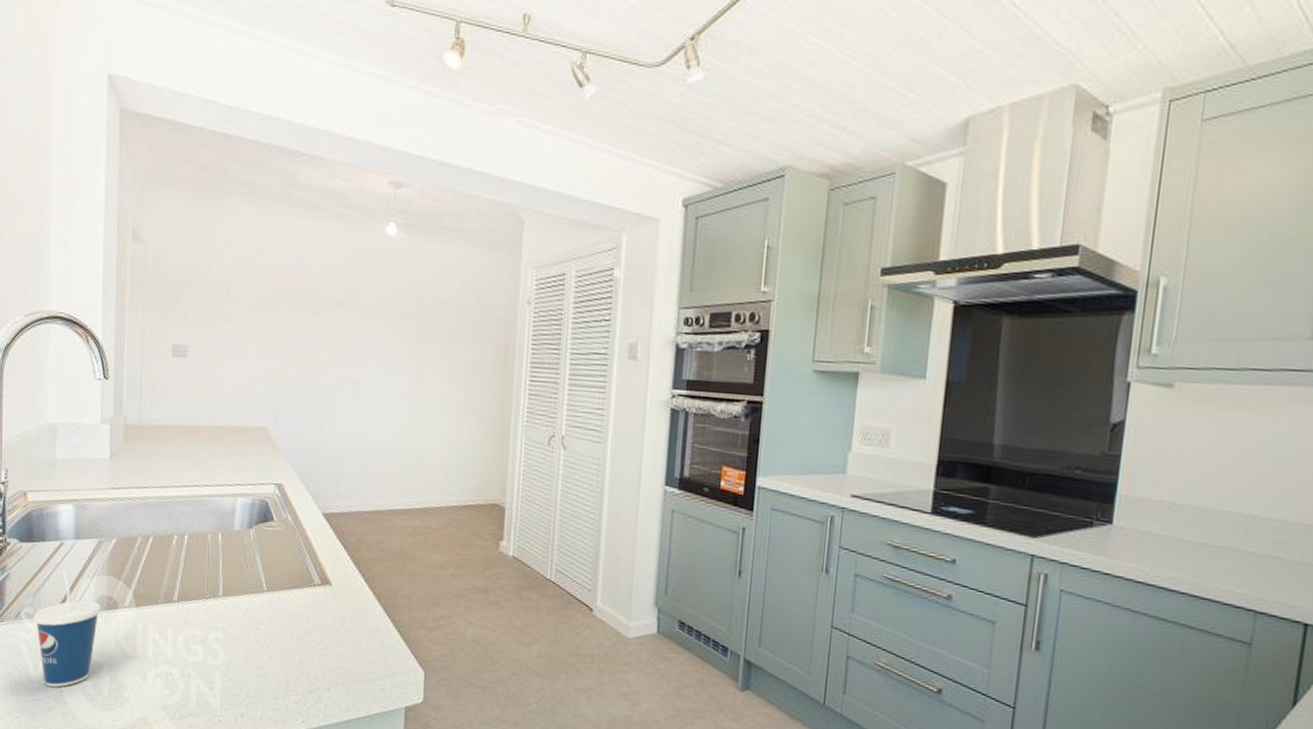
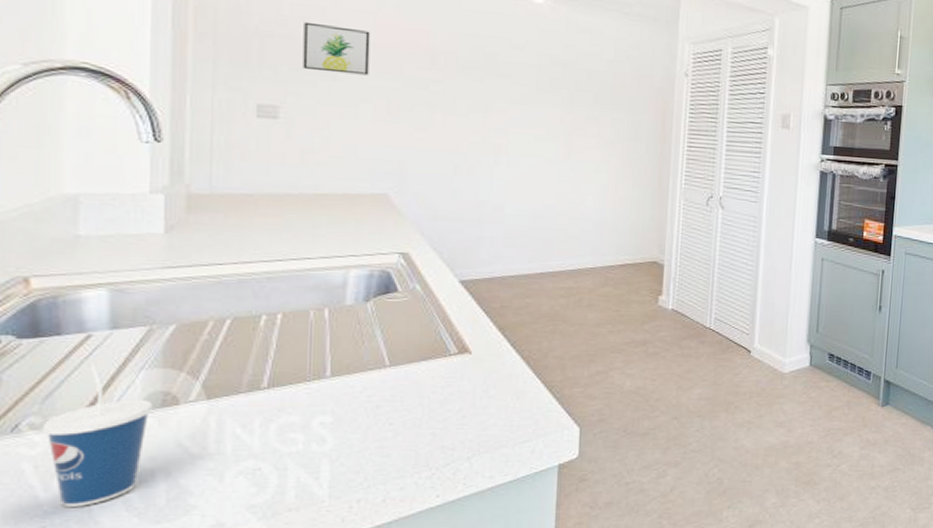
wall art: none [204,267,255,315] -> present [302,21,371,76]

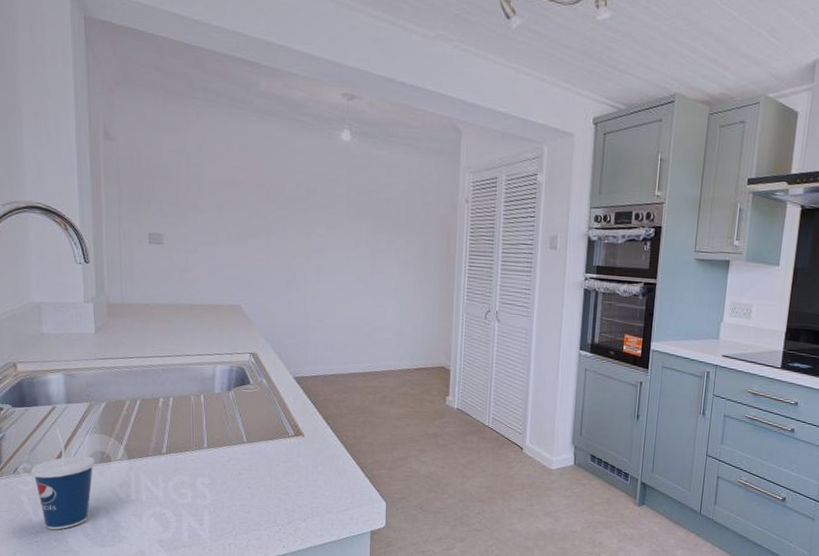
wall art: present [302,21,371,76] -> none [177,165,223,208]

